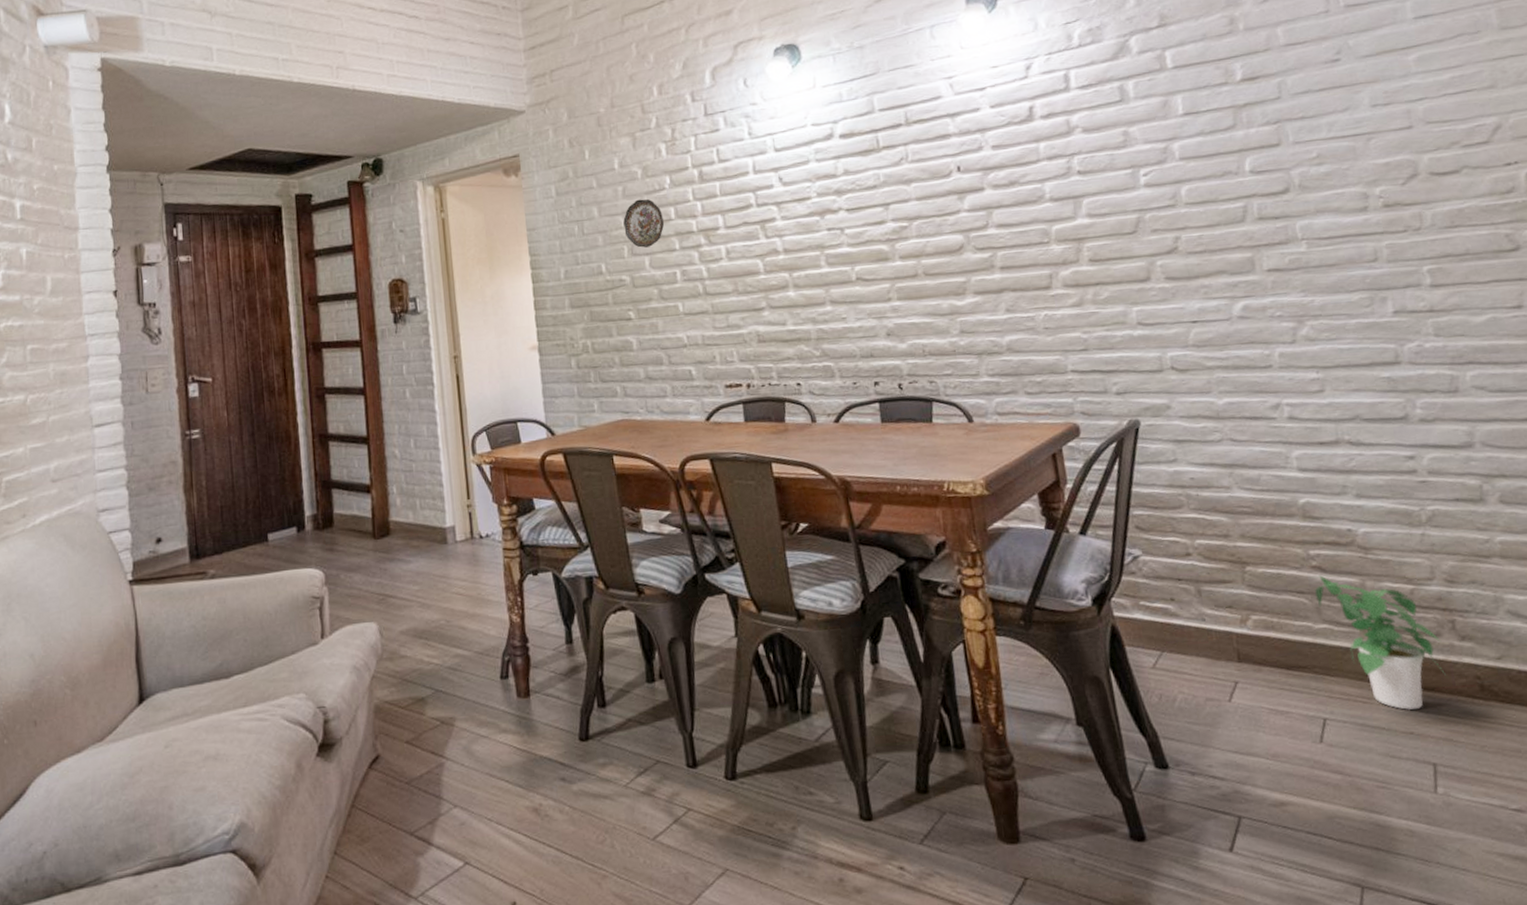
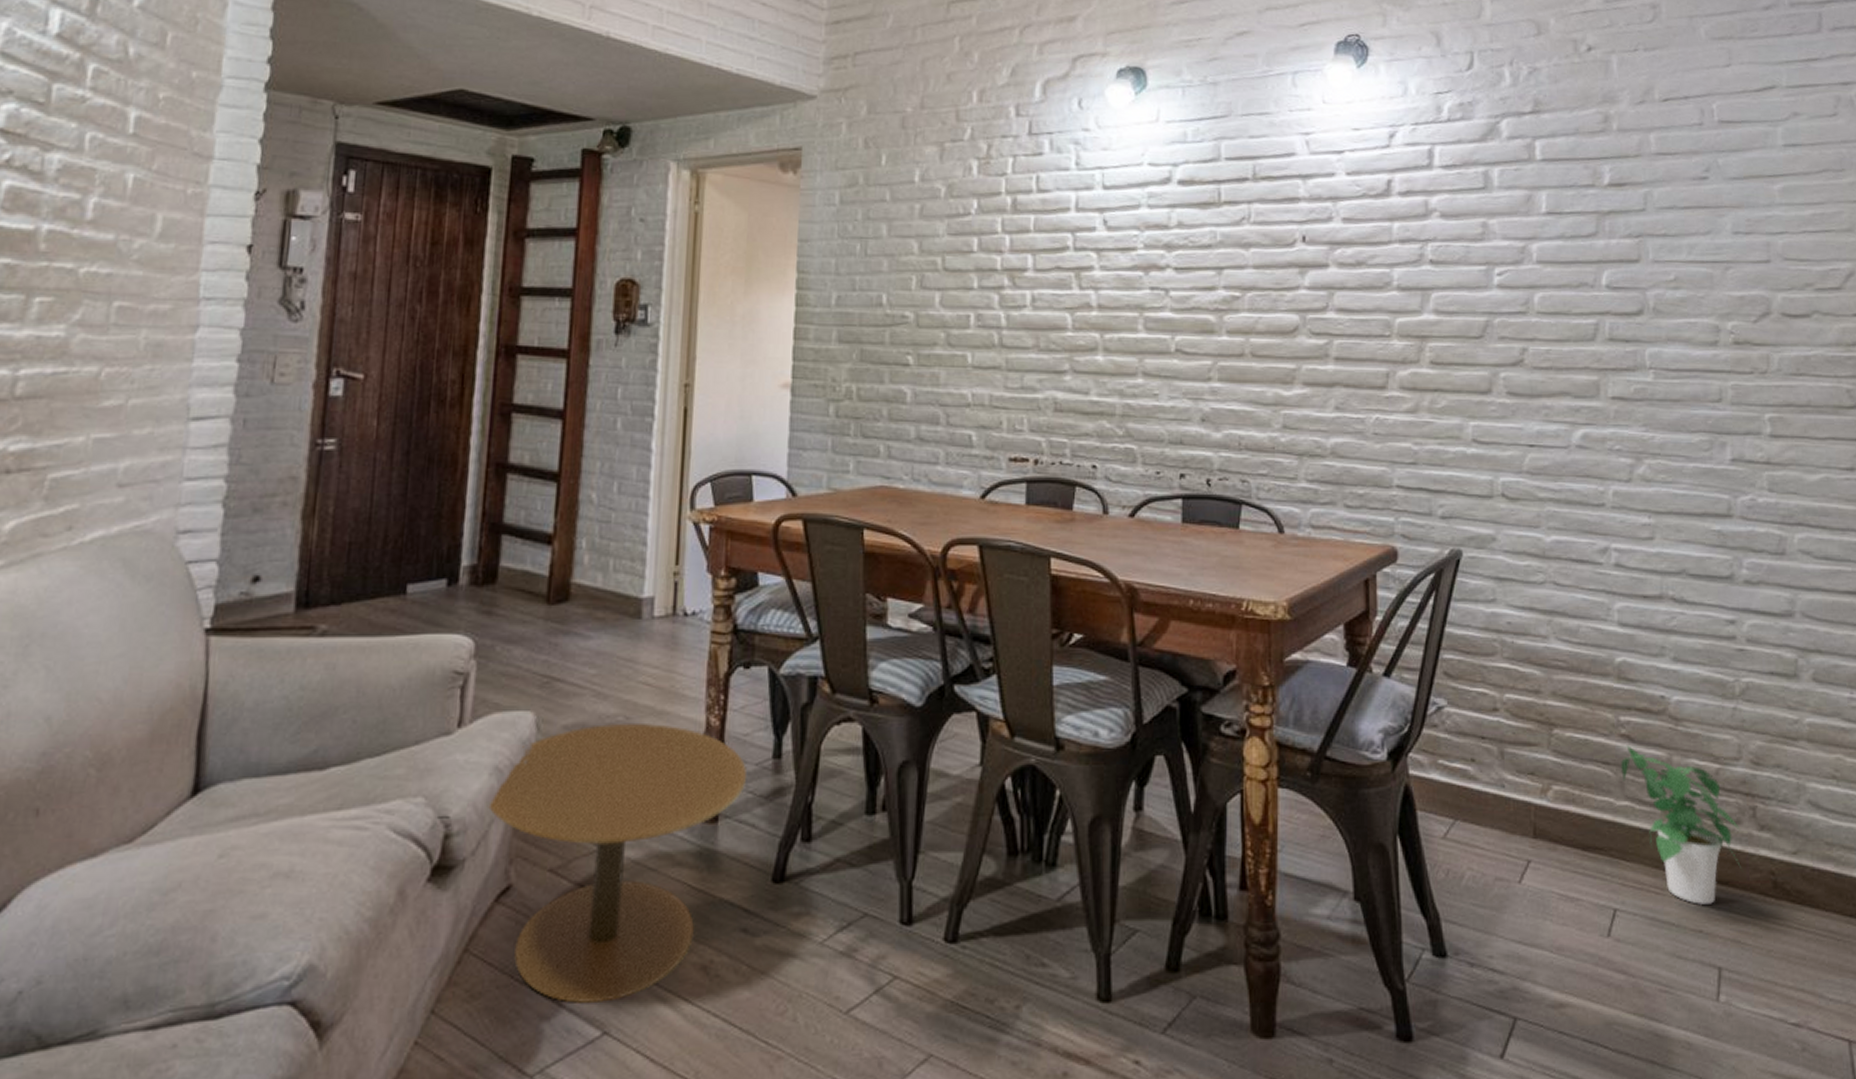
side table: none [352,624,547,842] -> present [486,724,746,1003]
decorative plate: present [623,199,665,248] -> none [915,222,965,281]

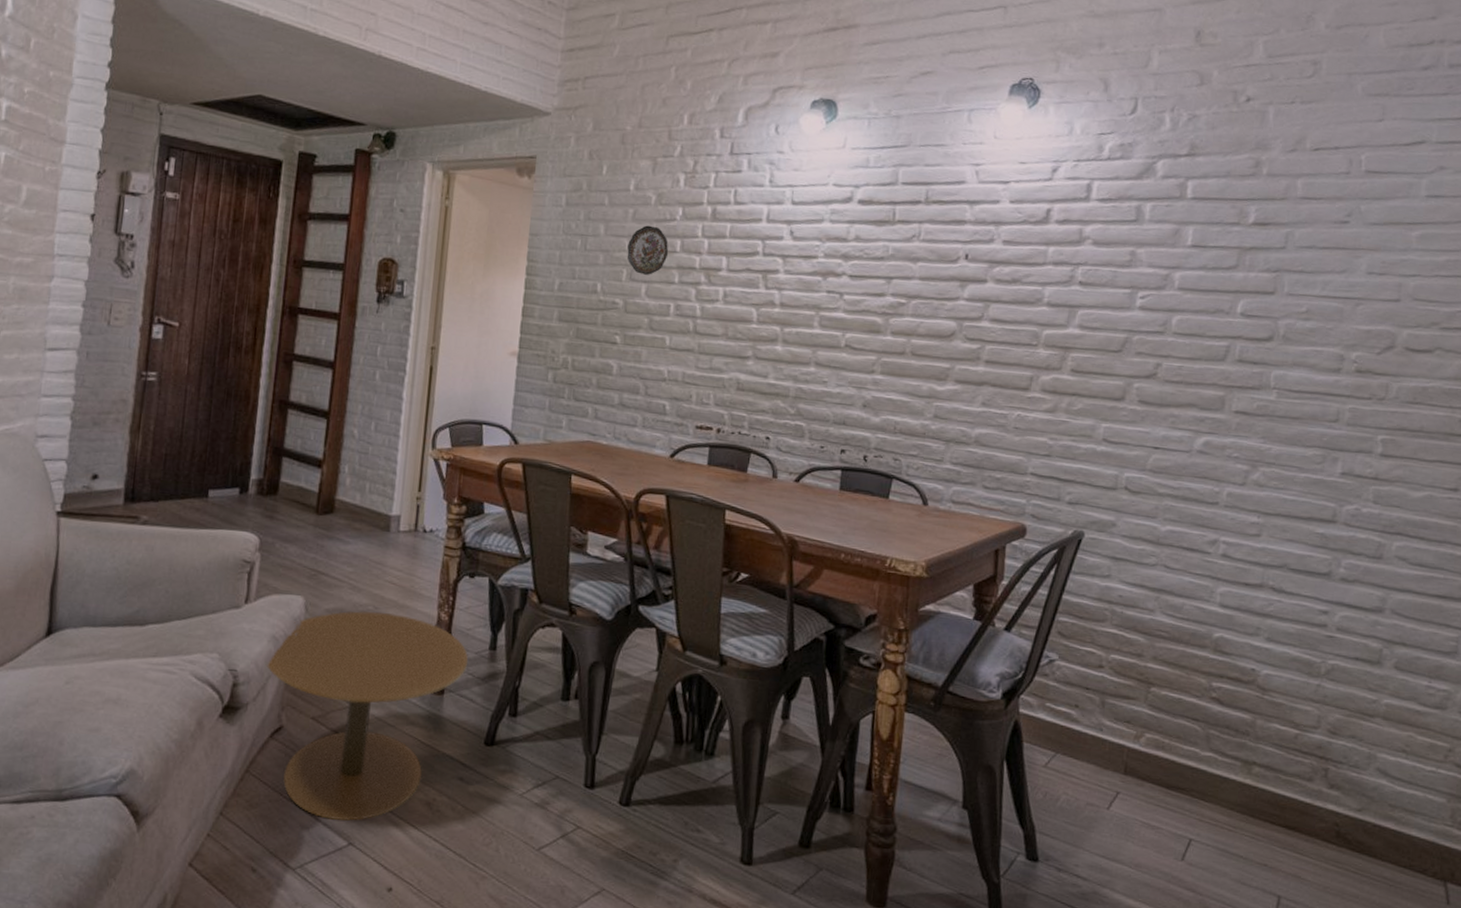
decorative plate: none [915,222,965,281] -> present [627,225,669,275]
potted plant: present [1621,745,1741,905] -> none [1208,707,1311,844]

